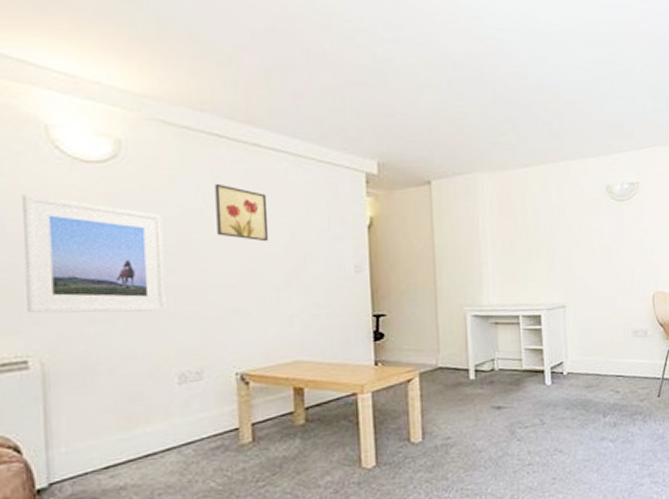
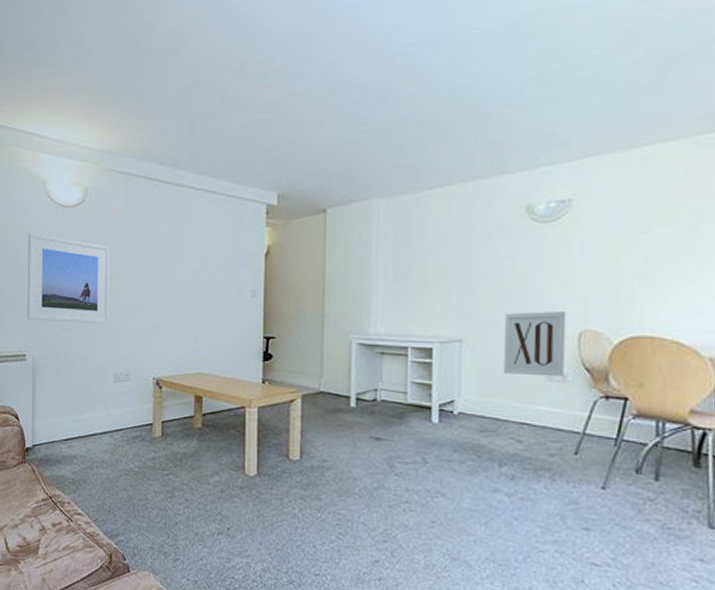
wall art: present [215,183,269,242] -> none [147,219,185,269]
wall art: none [597,276,645,334] -> present [503,310,567,377]

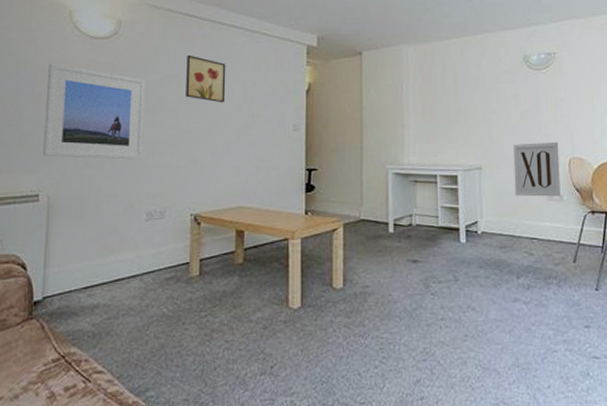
wall art: none [147,219,185,269] -> present [186,54,226,103]

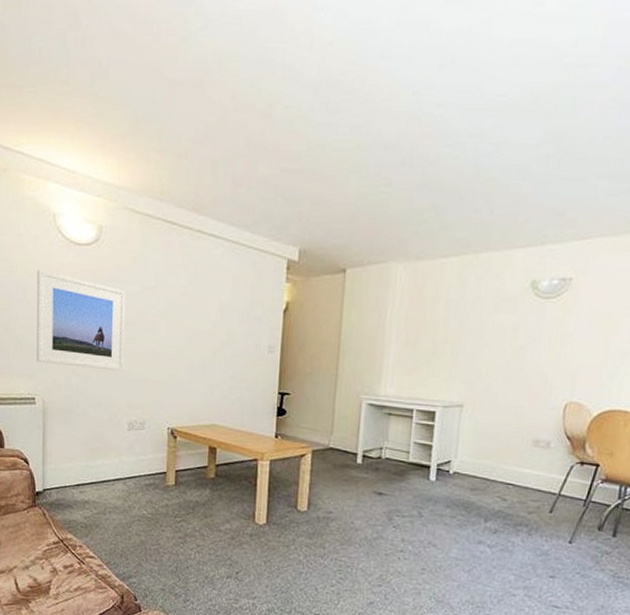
wall art: present [186,54,226,103] -> none [164,265,204,319]
wall art: present [513,141,561,197] -> none [496,382,556,444]

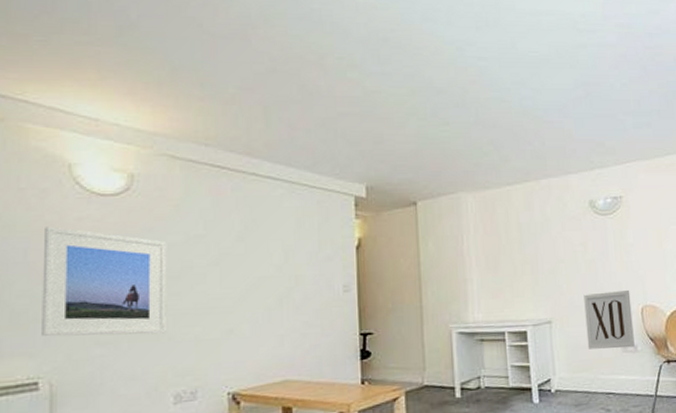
wall art: none [496,382,556,444] -> present [583,289,635,349]

